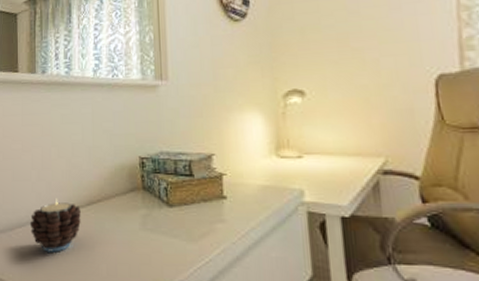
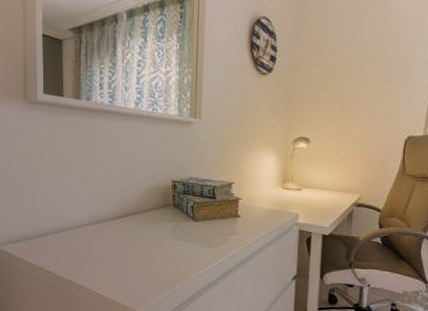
candle: present [29,198,81,252] -> none [74,209,120,252]

